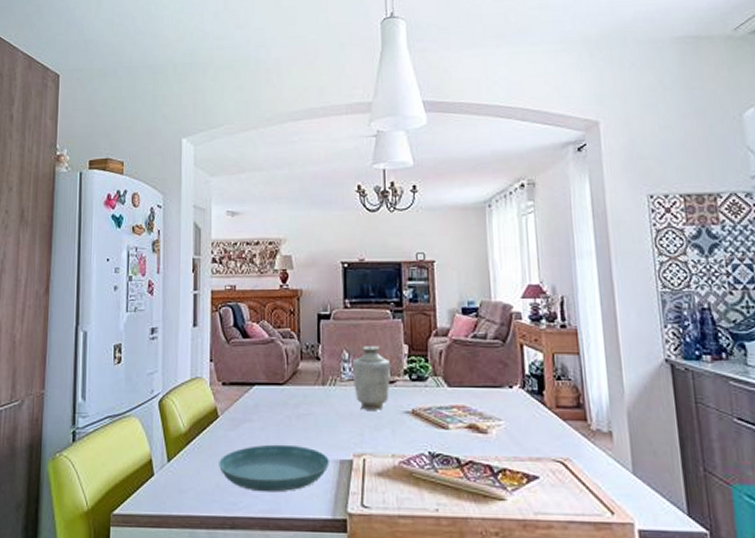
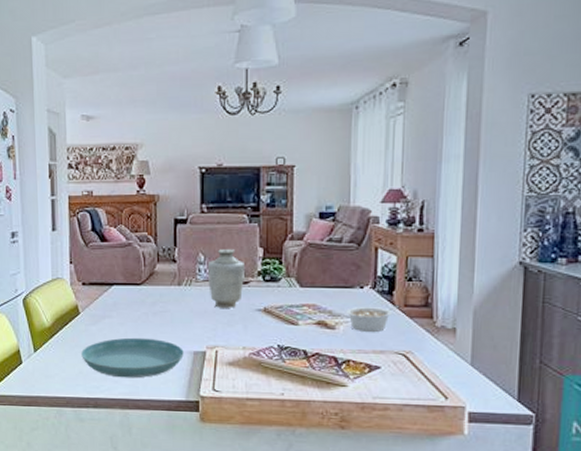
legume: none [497,407,550,436] -> present [346,306,398,332]

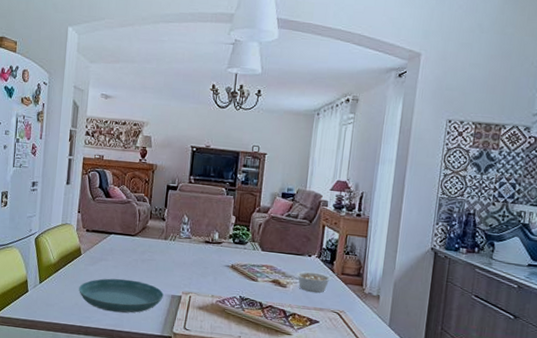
vase: present [207,249,244,308] -> none [189,214,220,262]

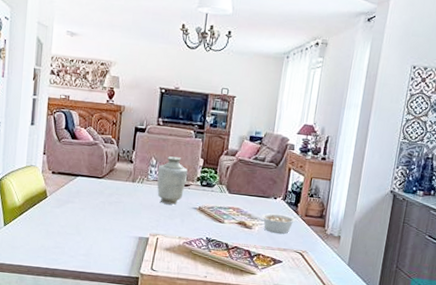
saucer: present [79,278,164,313] -> none [45,220,131,255]
vase: none [189,214,220,262] -> present [157,156,188,205]

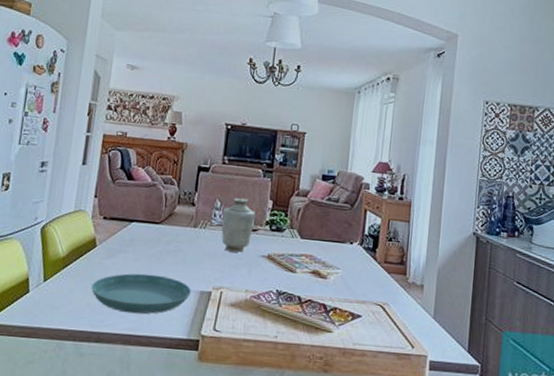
saucer: none [45,220,131,255] -> present [91,273,191,314]
legume: present [261,213,301,234] -> none [337,260,380,284]

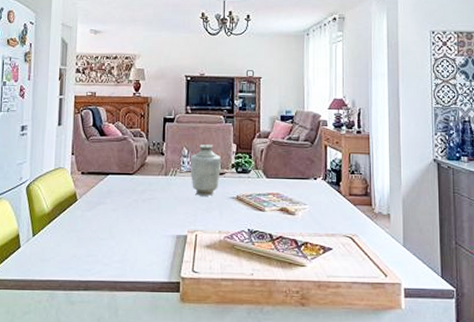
saucer: present [91,273,191,314] -> none [76,222,168,261]

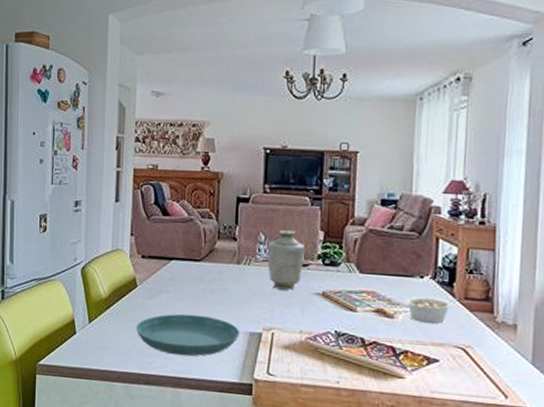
saucer: none [76,222,168,261] -> present [136,314,240,356]
legume: none [303,195,345,217] -> present [405,296,459,324]

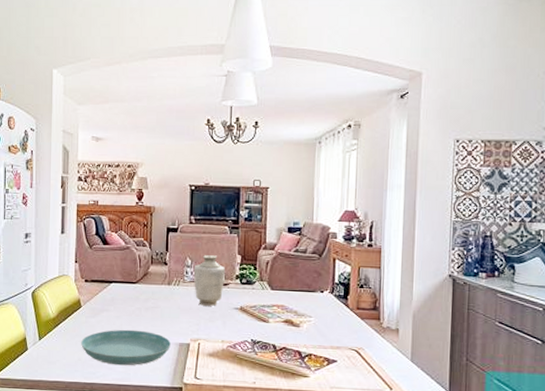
legume: present [405,296,459,324] -> none [309,308,352,330]

